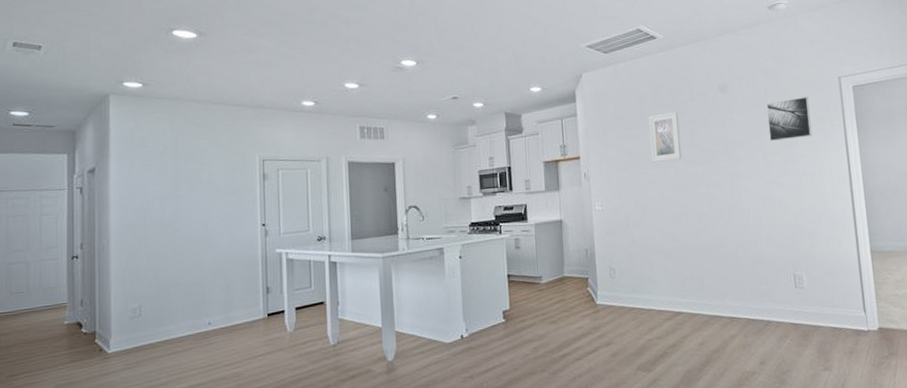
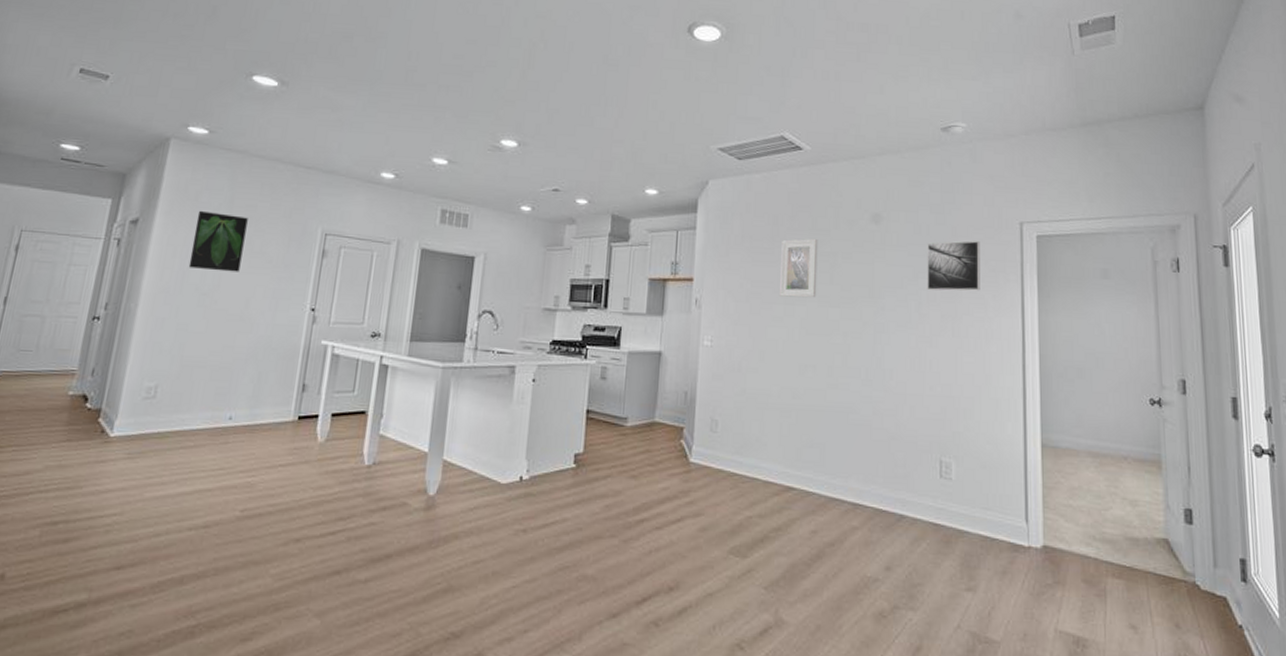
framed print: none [147,154,193,204] -> present [188,210,248,272]

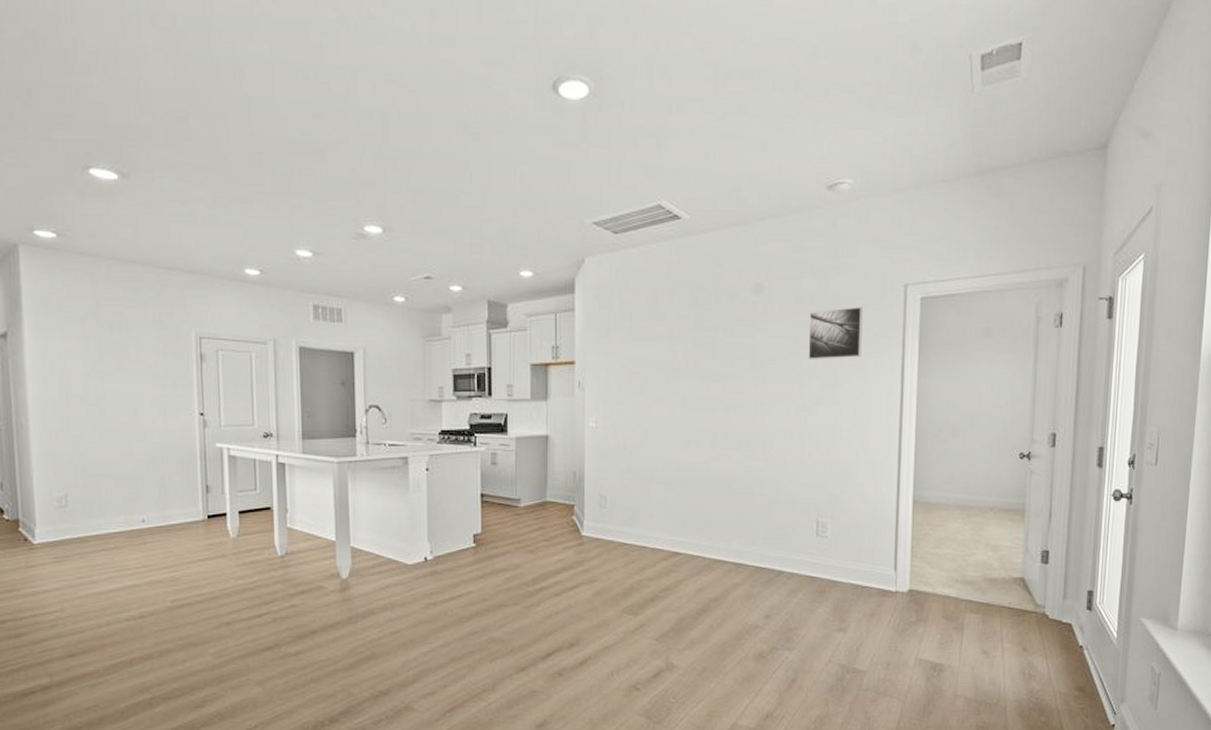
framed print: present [188,210,248,272] -> none [65,320,121,381]
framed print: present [780,238,818,298] -> none [662,313,699,374]

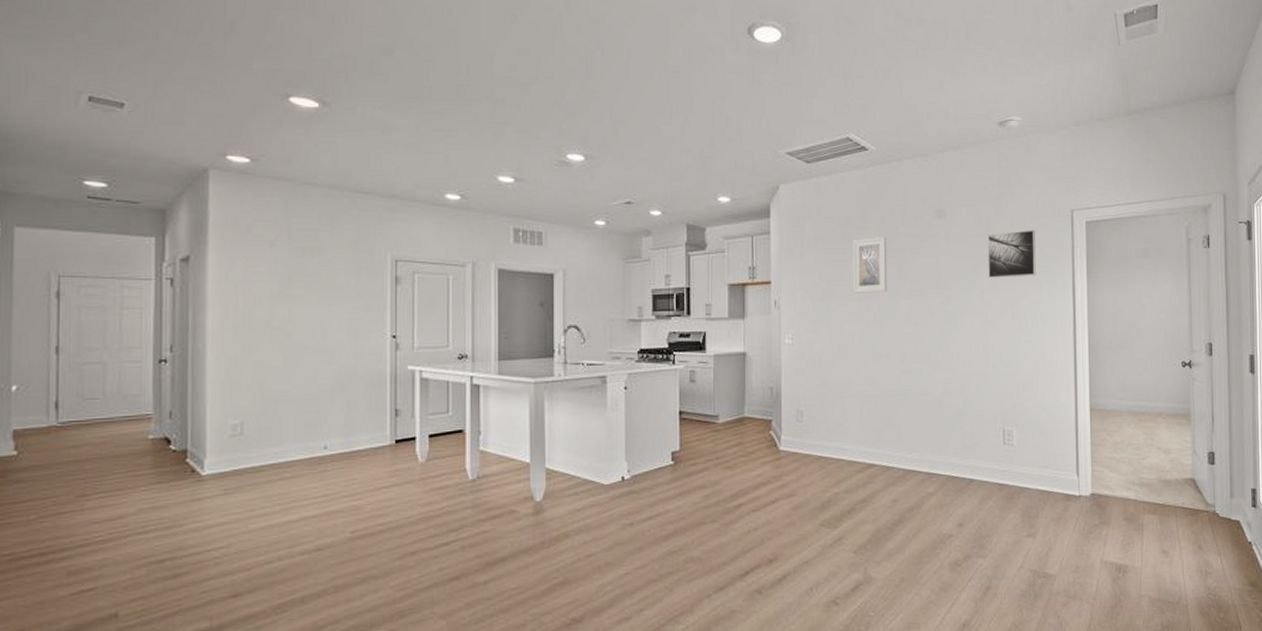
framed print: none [662,313,699,374] -> present [853,236,888,293]

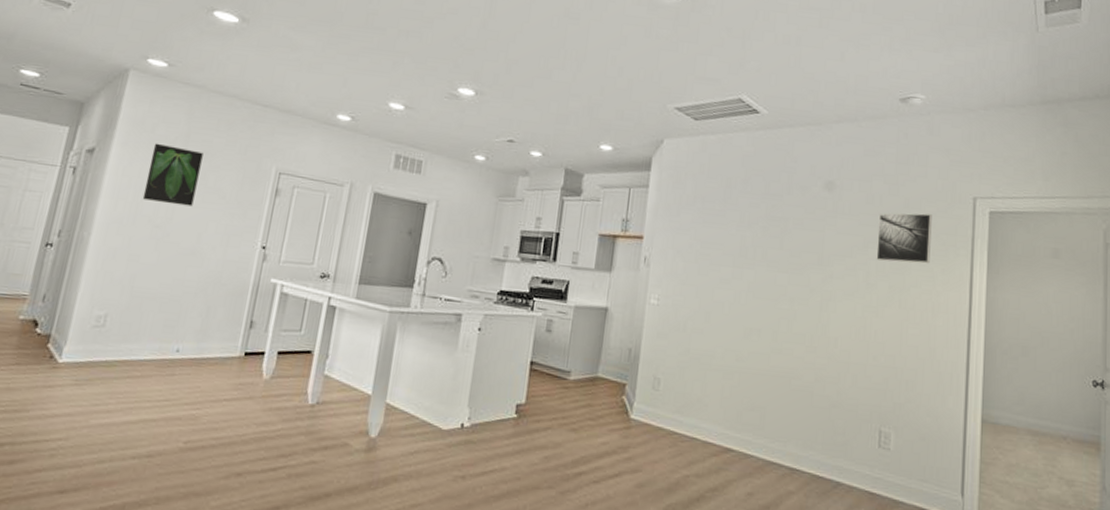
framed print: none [254,244,310,305] -> present [142,143,204,207]
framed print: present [853,236,888,293] -> none [729,202,770,262]

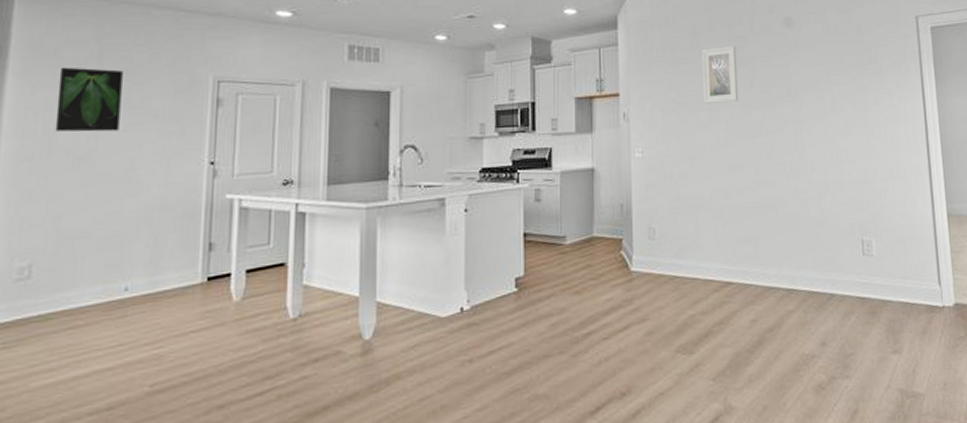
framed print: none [729,202,770,262] -> present [702,45,739,103]
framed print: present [876,213,932,264] -> none [836,36,886,86]

